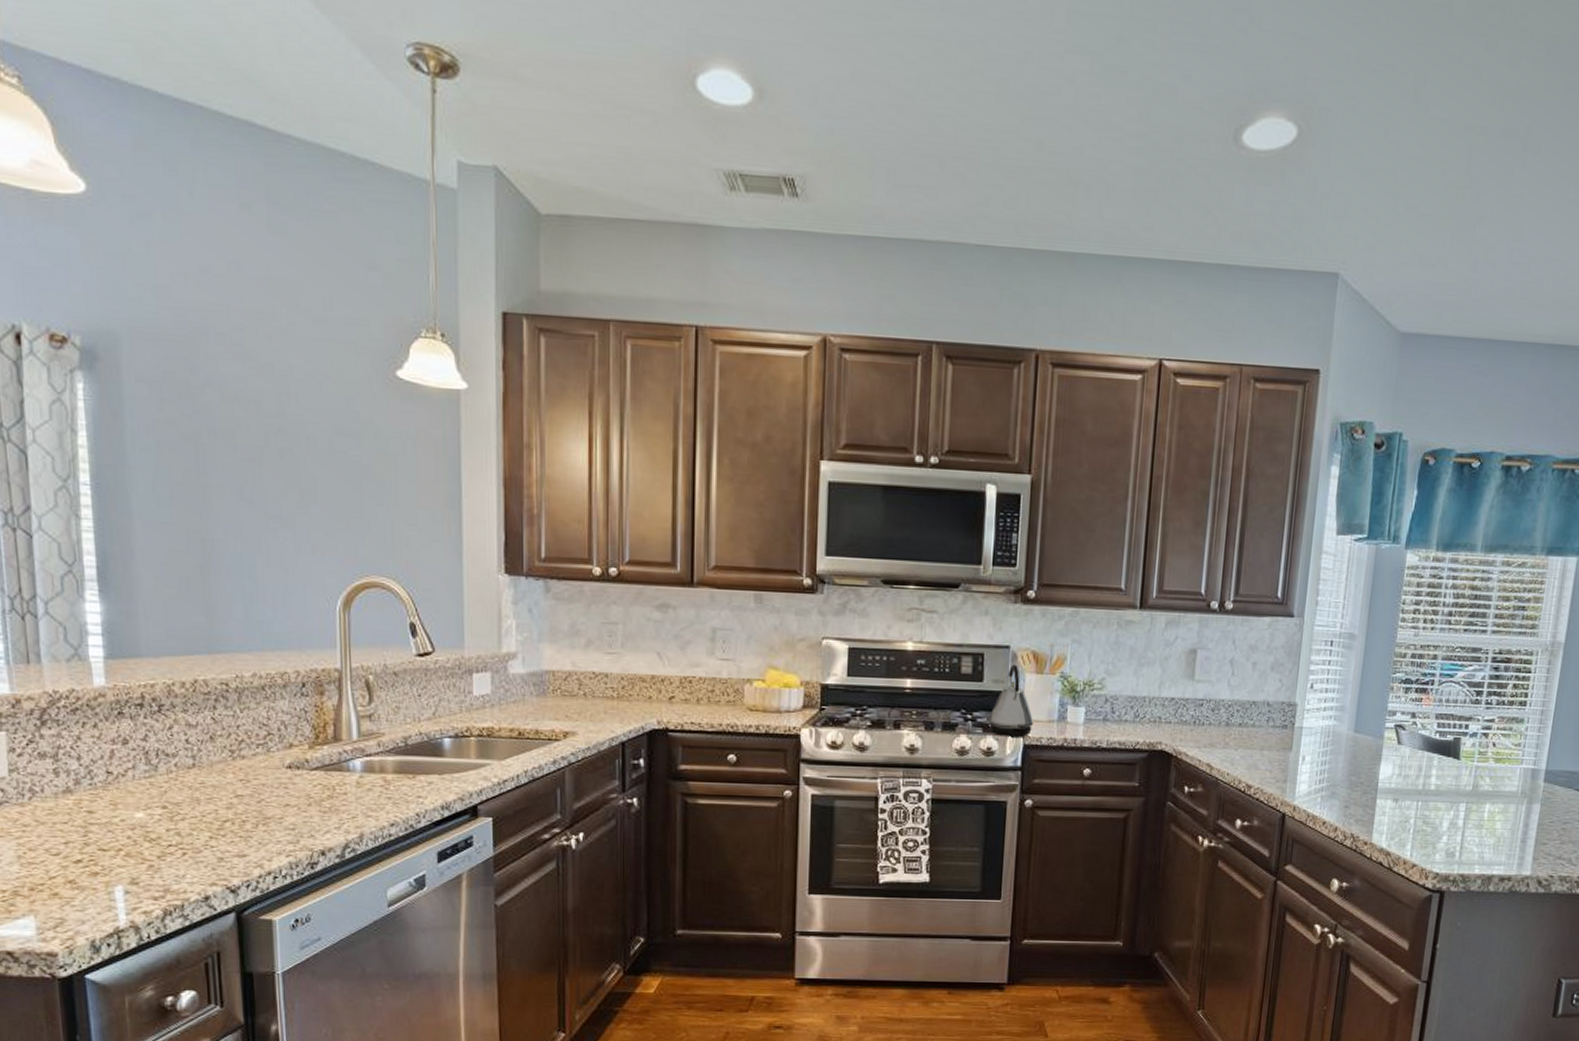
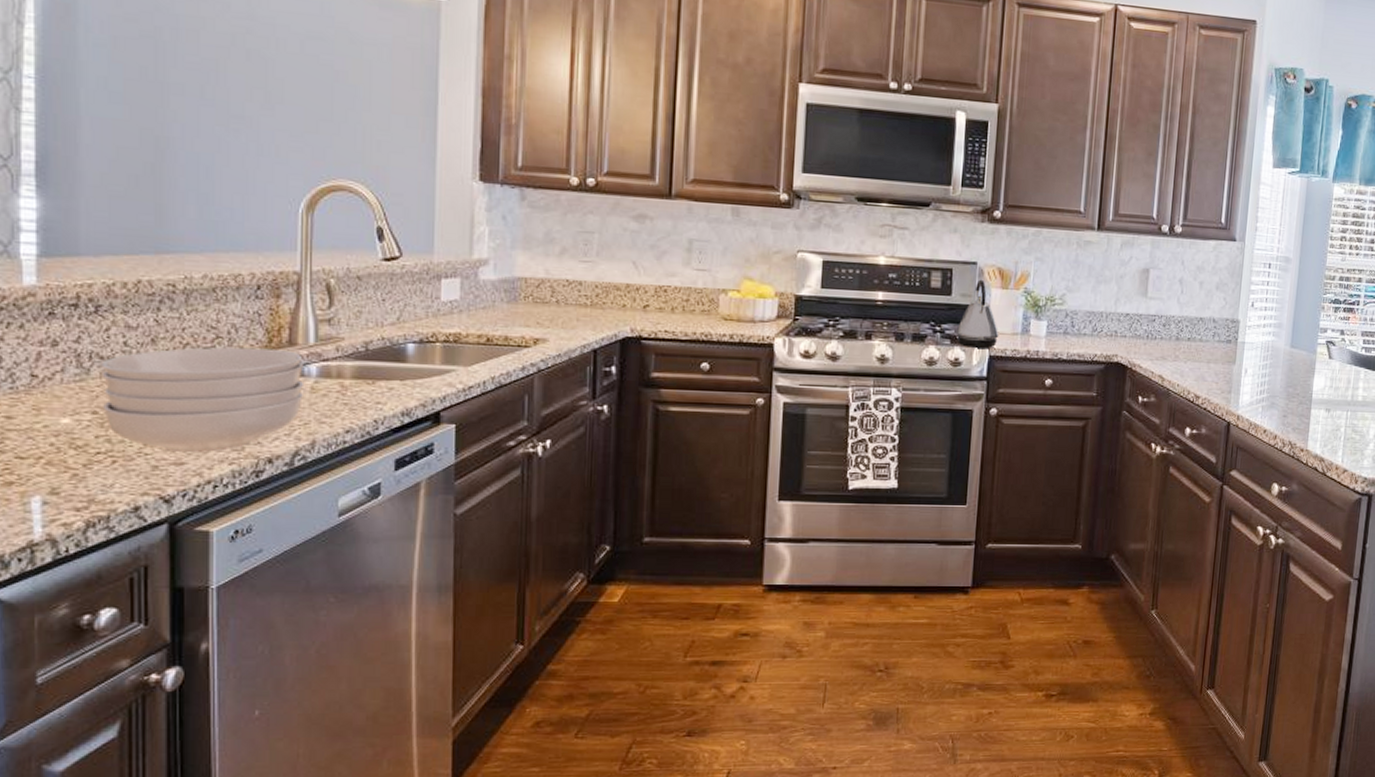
bowl: none [167,743,351,846] -> present [101,347,305,453]

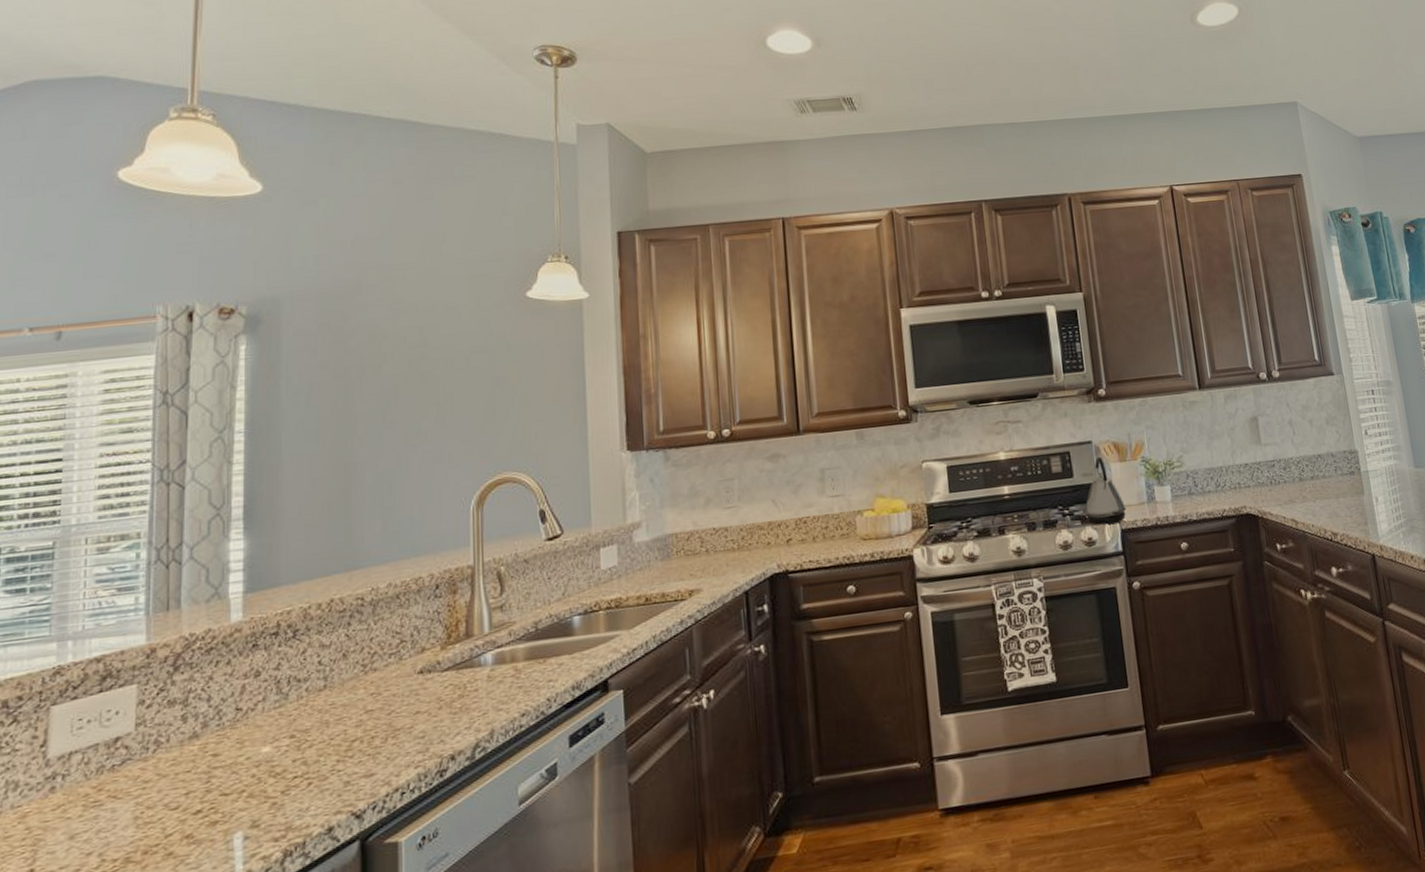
bowl: present [101,347,305,453] -> none [299,643,482,764]

